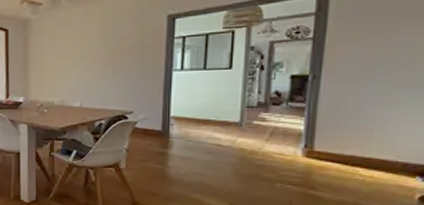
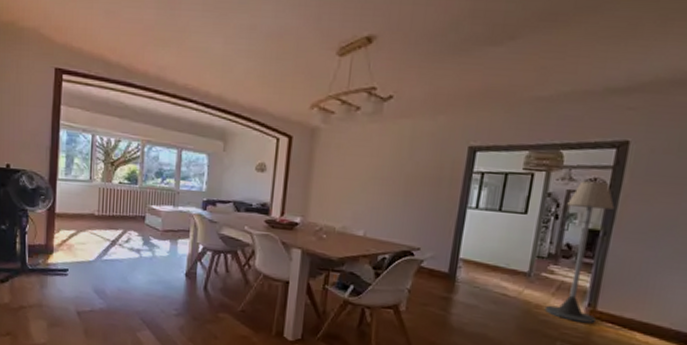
floor lamp: none [260,29,321,163] -> present [544,181,615,324]

